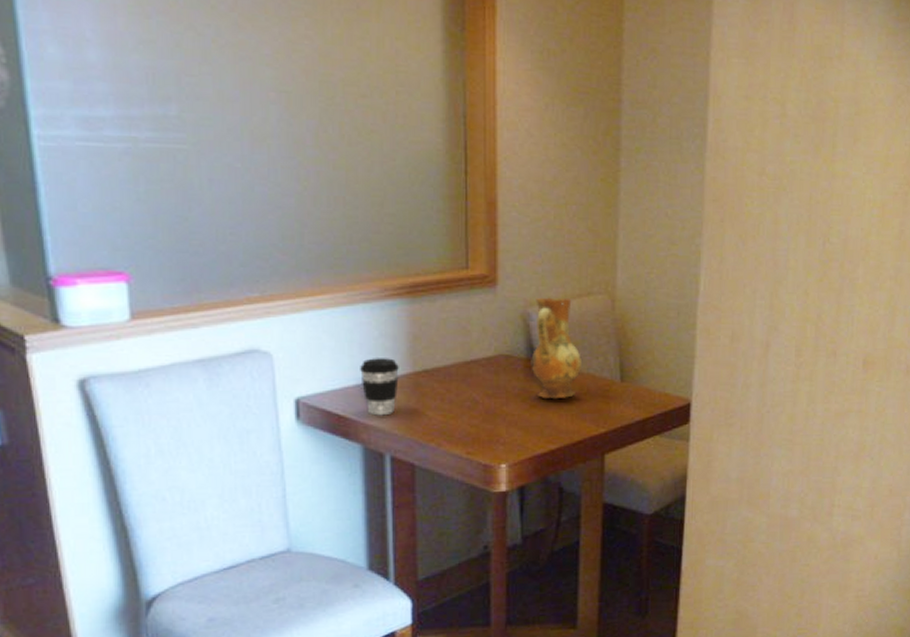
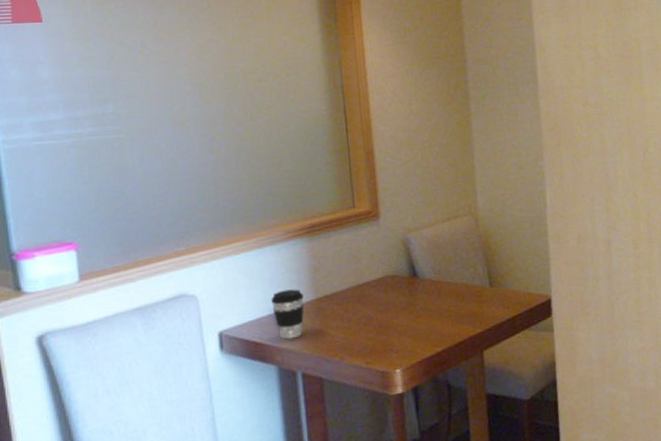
ceramic jug: present [531,297,583,400] -> none [412,223,457,310]

